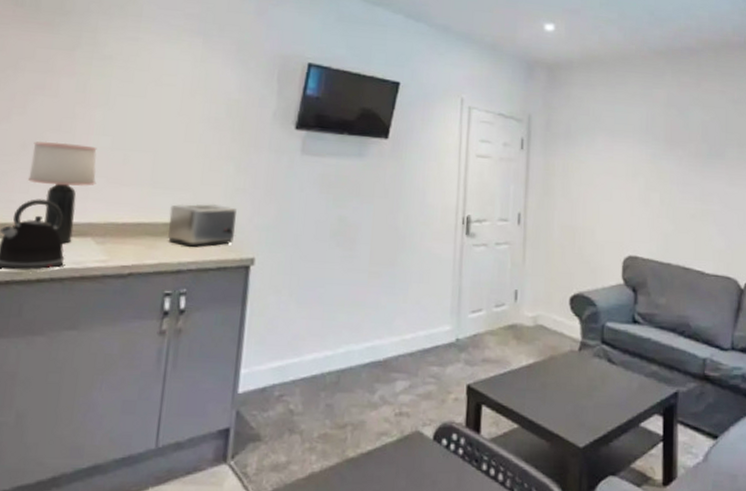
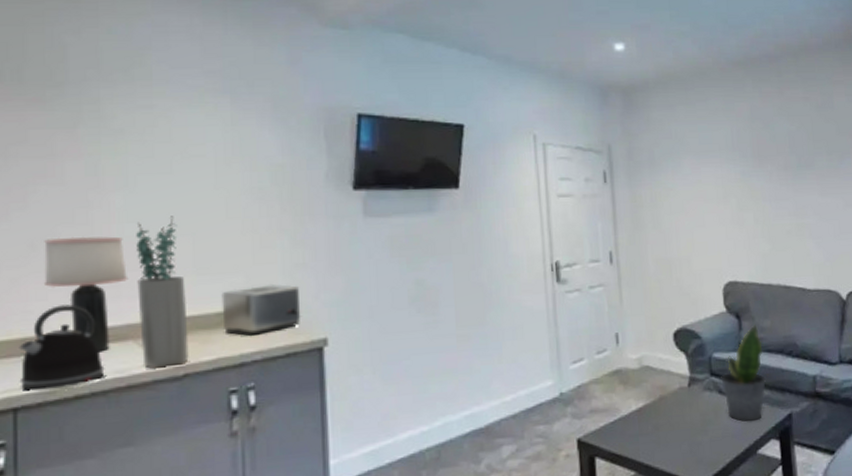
vase: none [96,134,143,265] -> present [136,216,189,369]
potted plant: none [611,300,657,395] -> present [721,324,767,422]

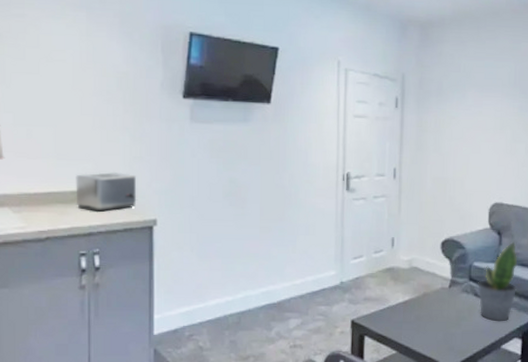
vase: present [136,216,189,369] -> none [11,109,50,231]

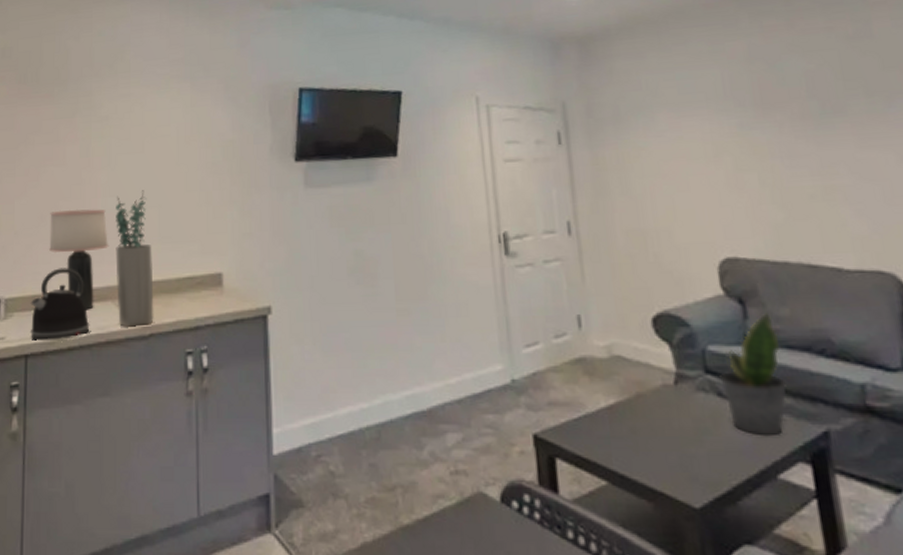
vase: none [11,109,50,231] -> present [116,190,154,327]
toaster: present [76,172,137,213] -> none [181,253,248,302]

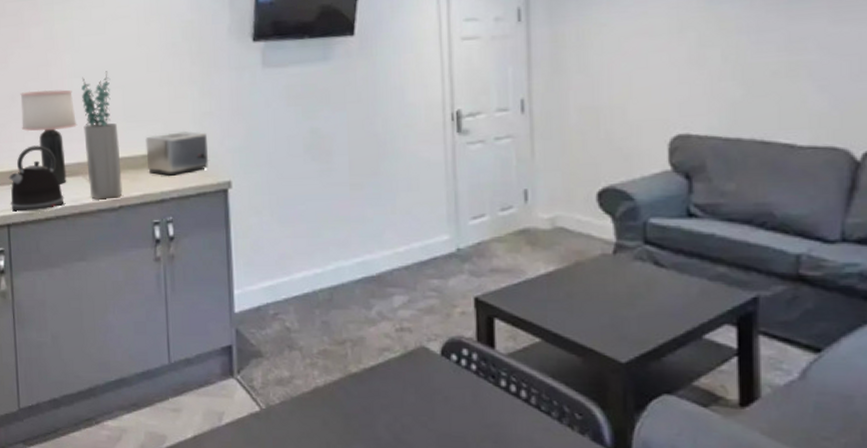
toaster: none [181,253,248,302] -> present [145,131,209,177]
potted plant: present [720,312,788,437] -> none [658,187,724,302]

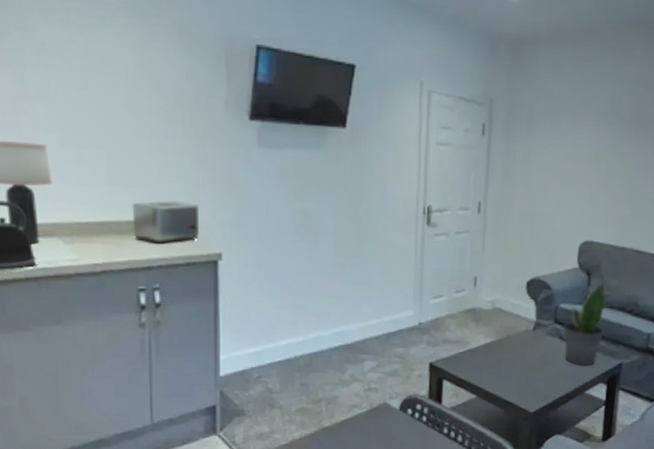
vase: present [81,71,123,200] -> none [59,129,105,264]
potted plant: none [658,187,724,302] -> present [563,282,607,367]

